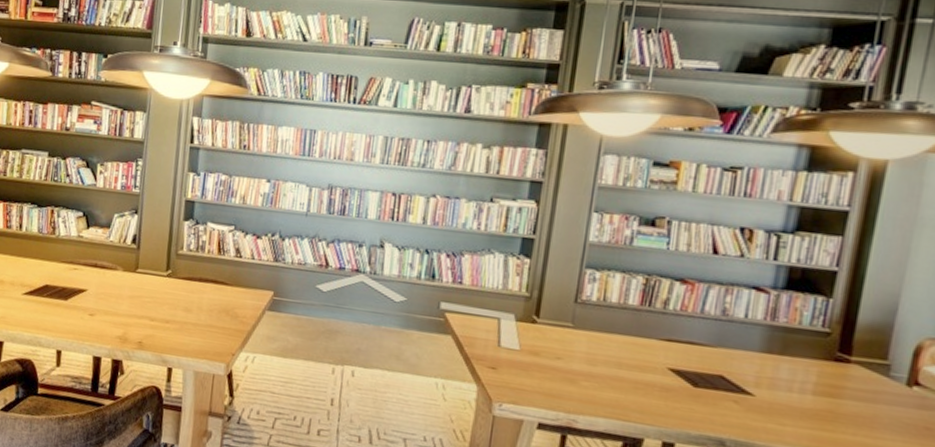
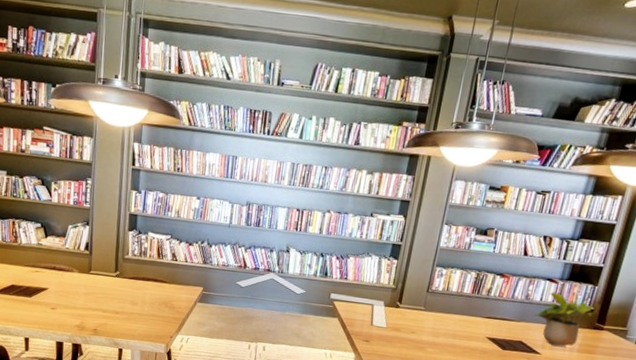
potted plant: none [737,305,830,386] -> present [533,292,594,346]

